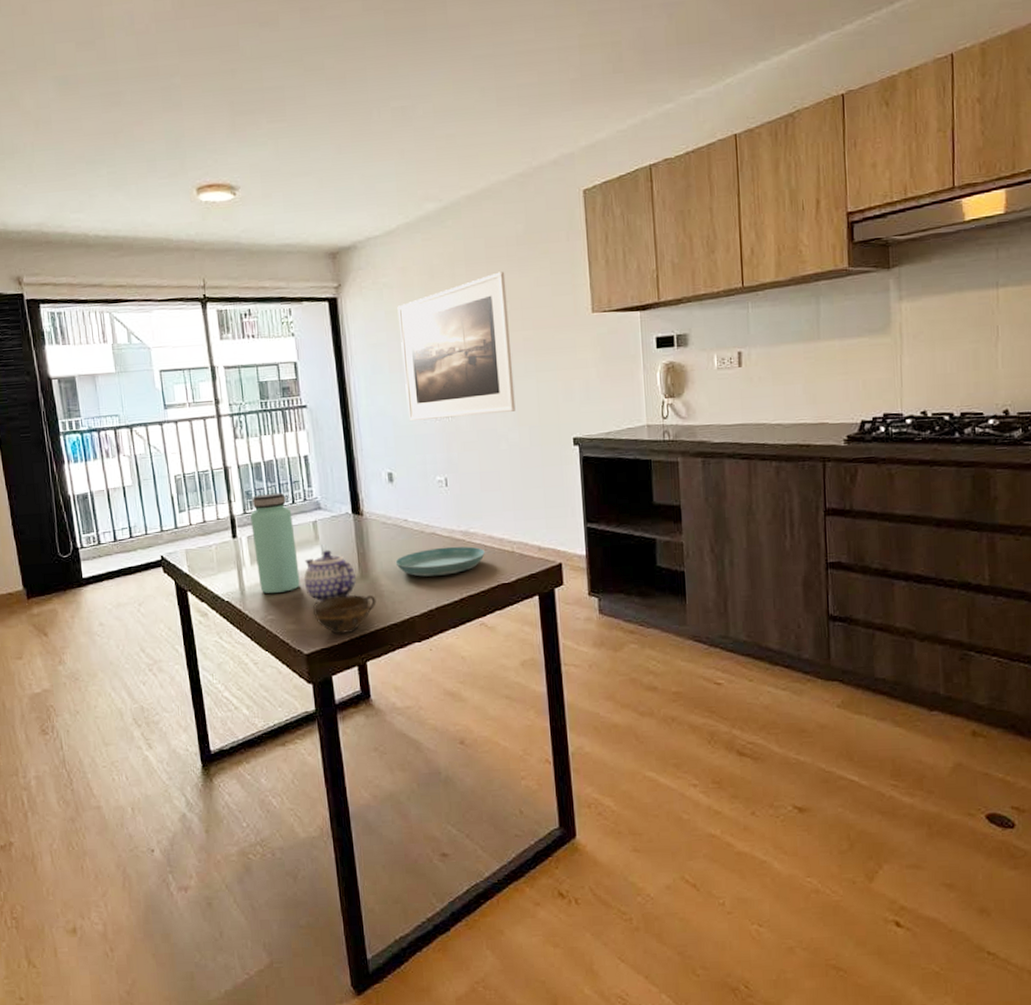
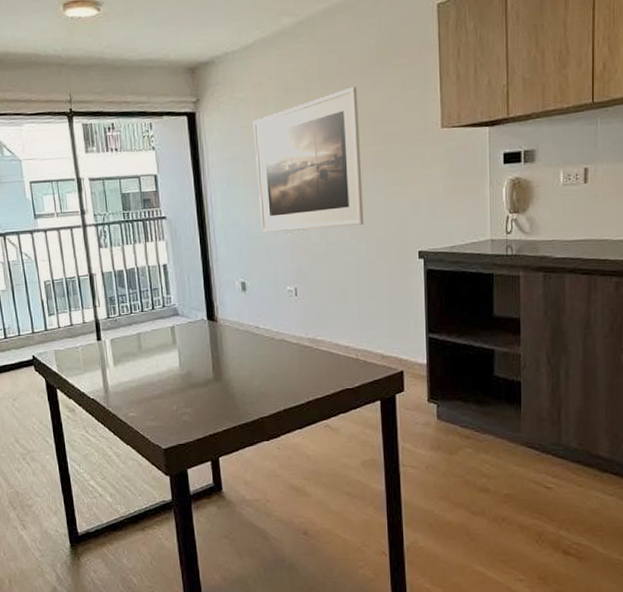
bottle: present [250,492,300,593] -> none [113,299,159,392]
teapot: present [303,549,356,603] -> none [162,353,210,402]
cup: present [313,595,377,635] -> none [171,396,229,432]
saucer: present [395,546,485,577] -> none [247,352,331,381]

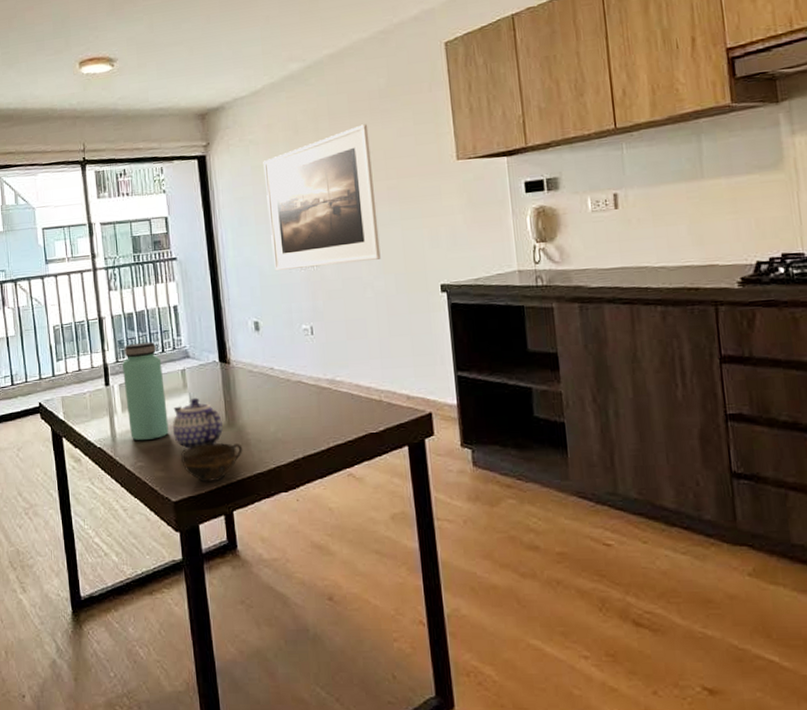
bottle: none [113,299,159,392] -> present [122,341,169,440]
teapot: none [162,353,210,402] -> present [172,397,223,450]
cup: none [171,396,229,432] -> present [181,443,243,483]

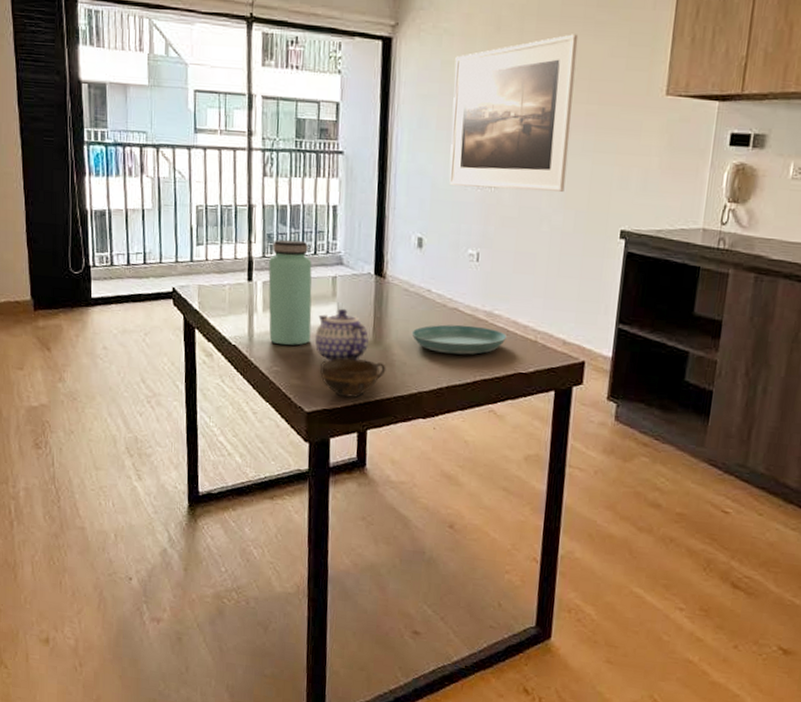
saucer: none [261,394,352,425] -> present [411,324,507,355]

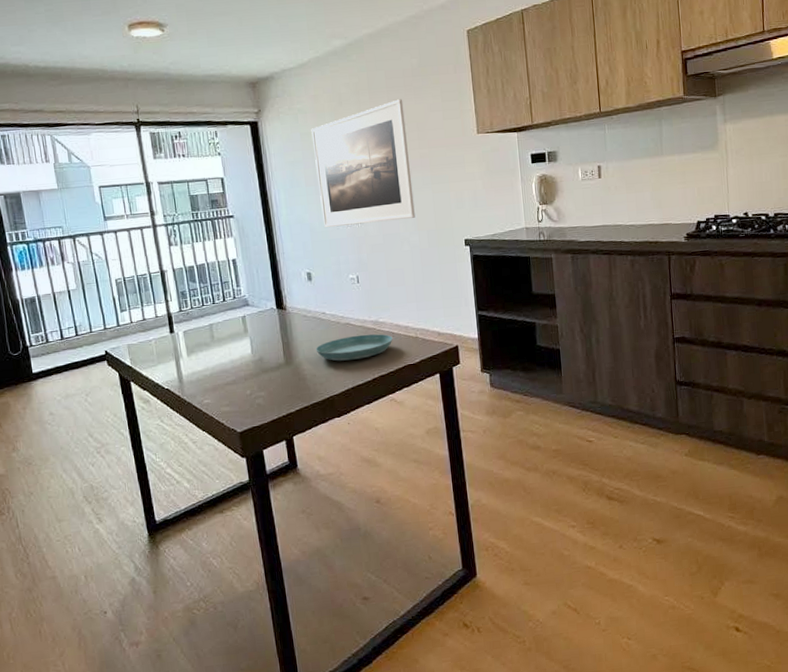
bottle: present [268,239,312,345] -> none [186,292,232,381]
teapot: present [314,308,369,362] -> none [235,340,282,387]
cup: present [320,358,386,398] -> none [244,379,300,414]

